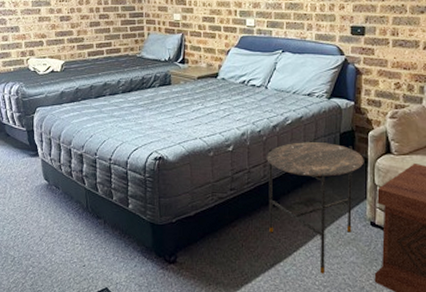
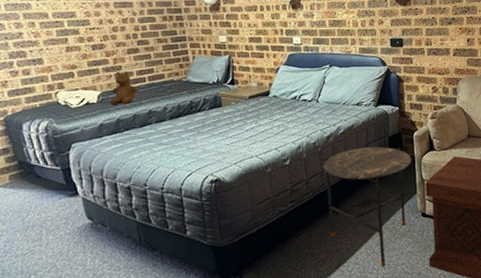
teddy bear: none [71,42,96,74] -> present [110,70,138,104]

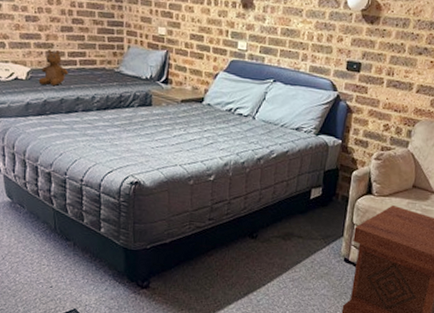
side table: present [323,146,412,267] -> none [245,176,345,304]

